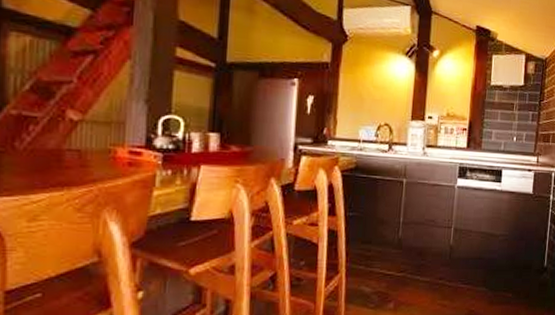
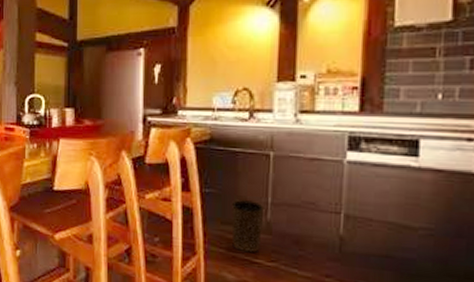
waste basket: none [369,221,398,267] -> present [231,200,265,253]

